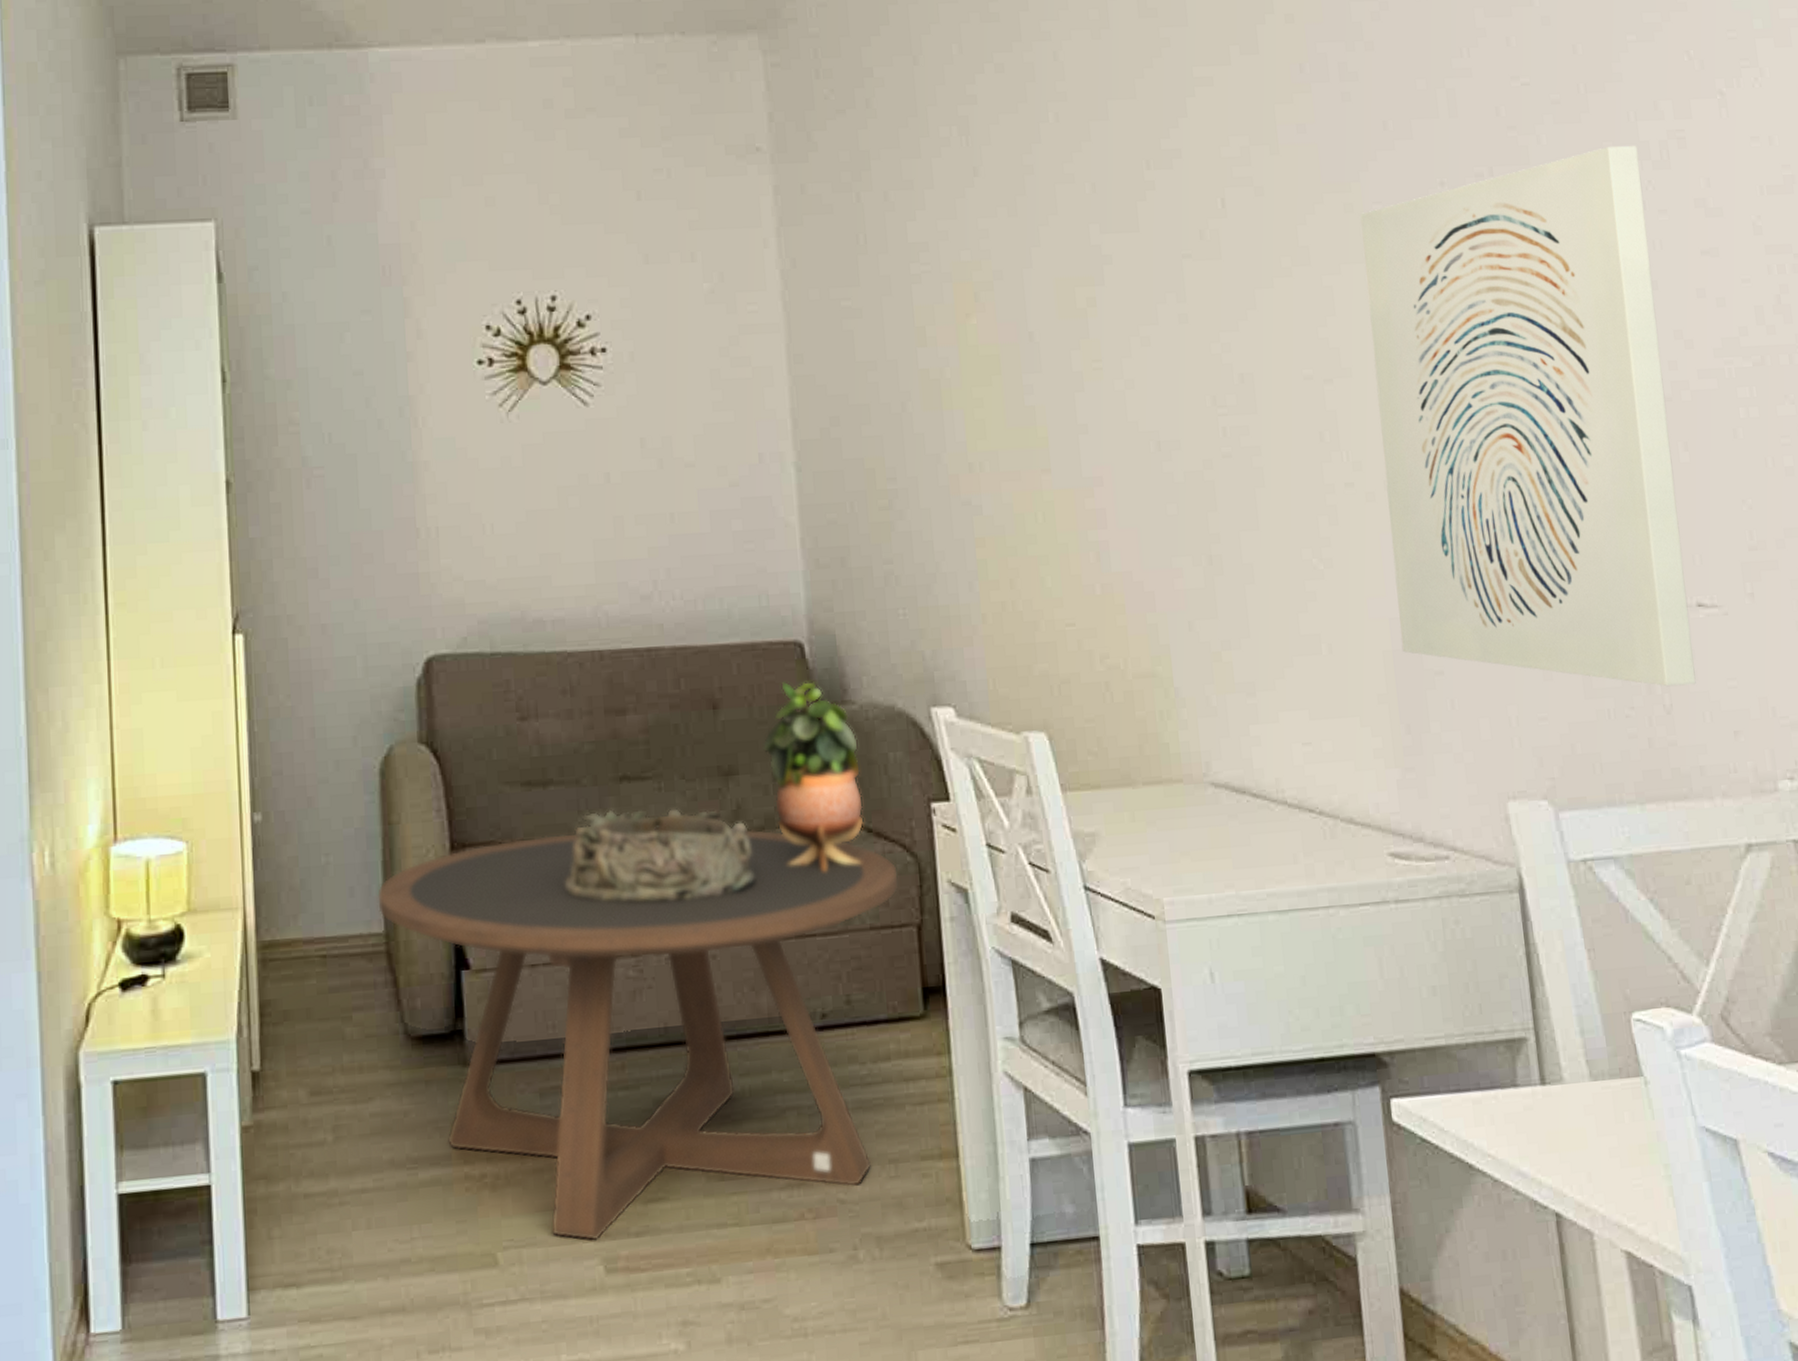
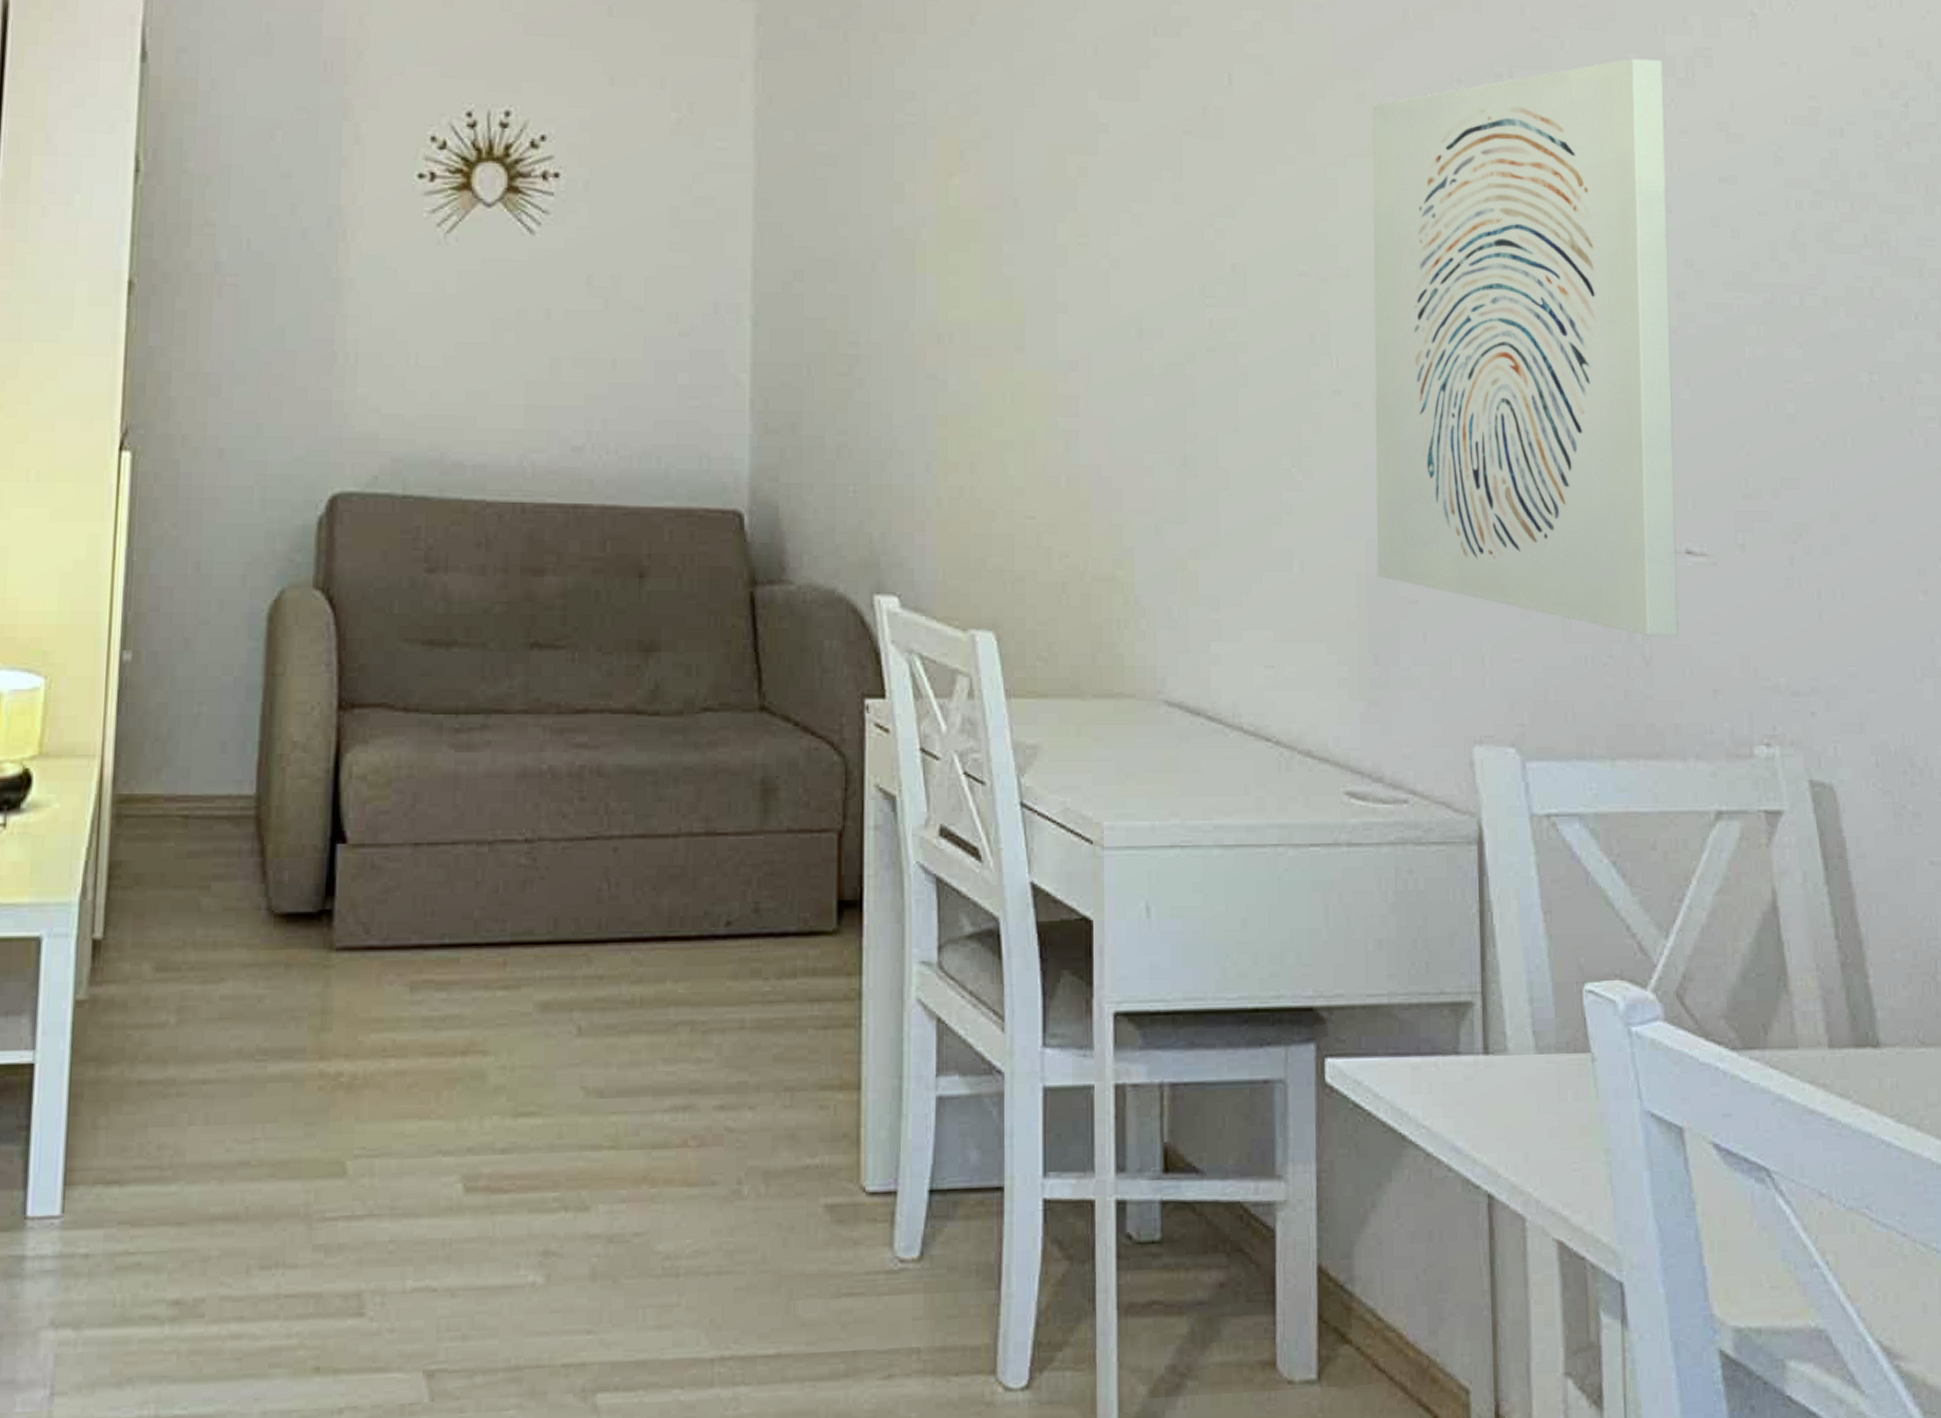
coffee table: present [376,829,900,1242] -> none [250,700,824,1155]
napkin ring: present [564,808,757,902] -> none [459,678,669,784]
potted plant: present [763,680,864,872] -> none [689,554,793,765]

